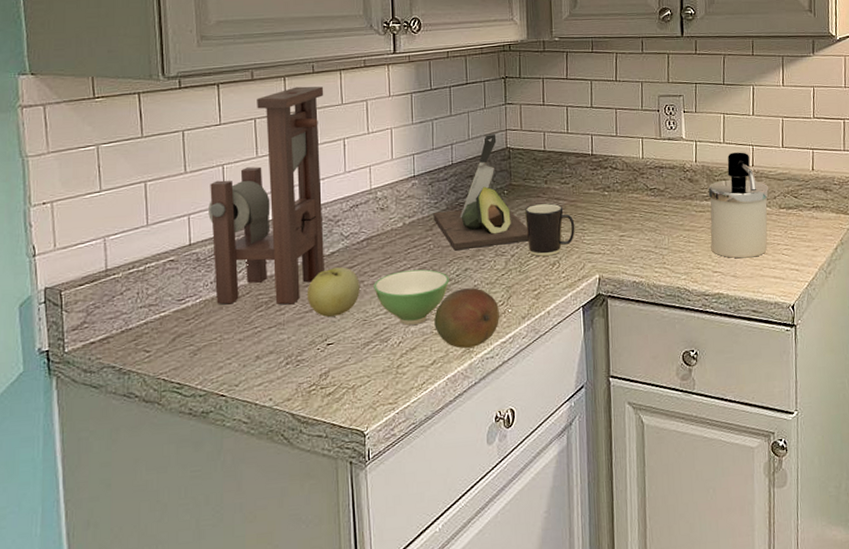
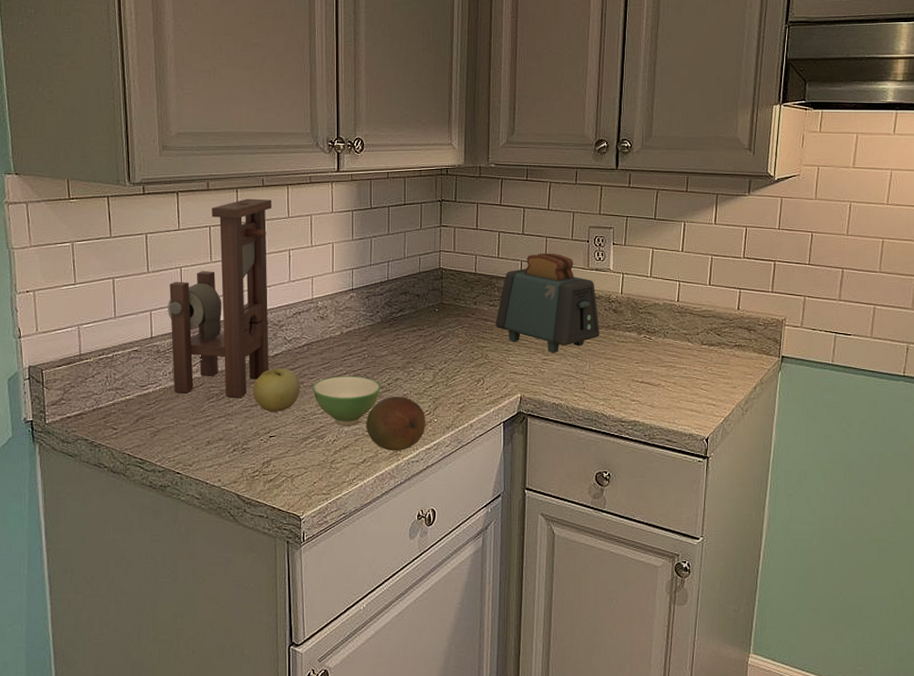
knife: present [433,134,529,251] -> none [369,255,456,361]
mug: present [525,203,575,257] -> none [454,323,501,373]
toaster: none [568,124,677,229] -> present [495,253,600,353]
soap dispenser: present [708,152,770,259] -> none [630,287,693,390]

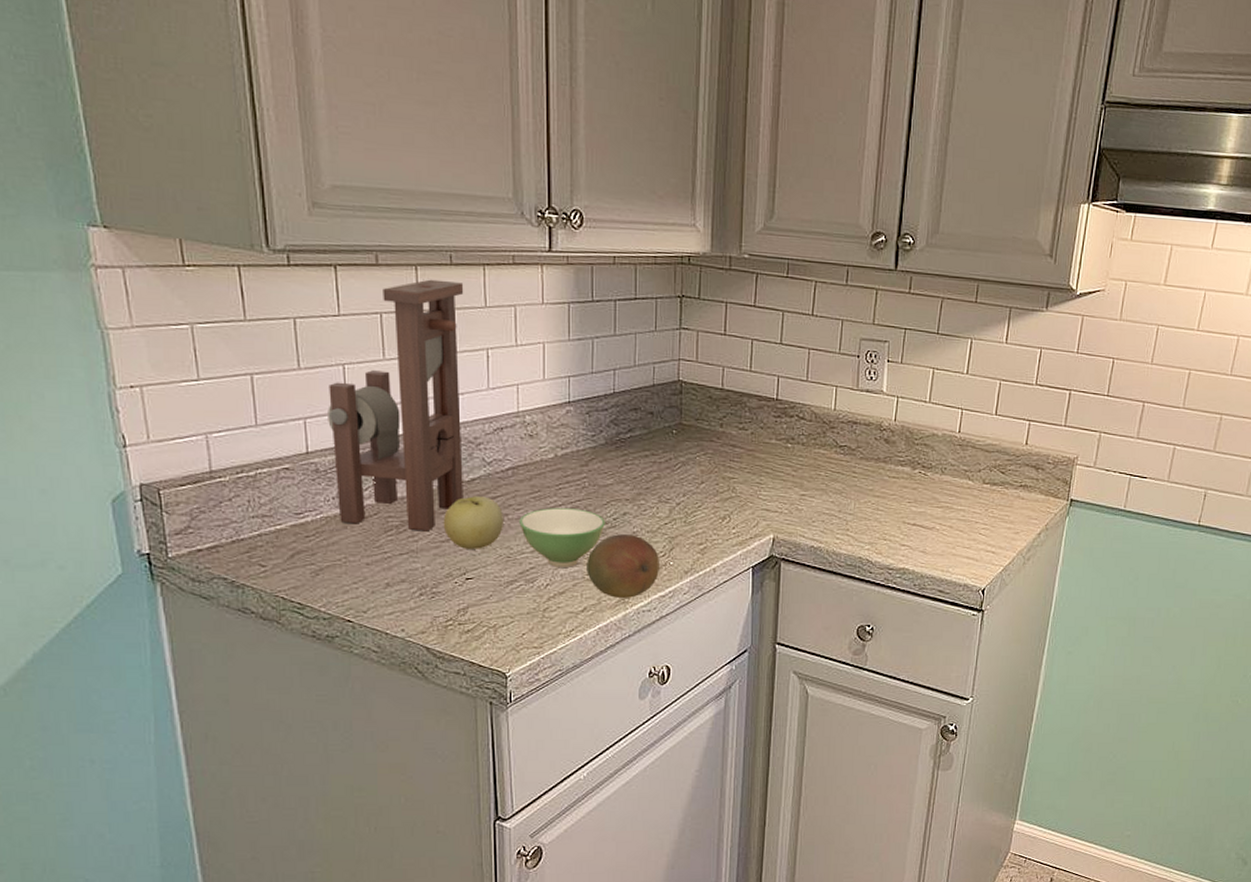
toaster: present [495,253,600,353] -> none [745,367,868,488]

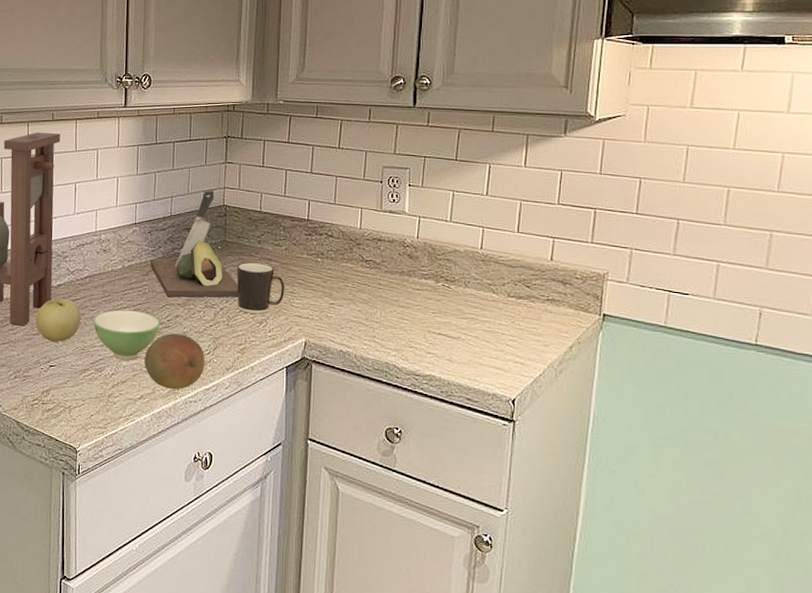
knife: none [590,363,698,492] -> present [150,191,239,298]
mug: none [695,449,751,509] -> present [236,262,285,314]

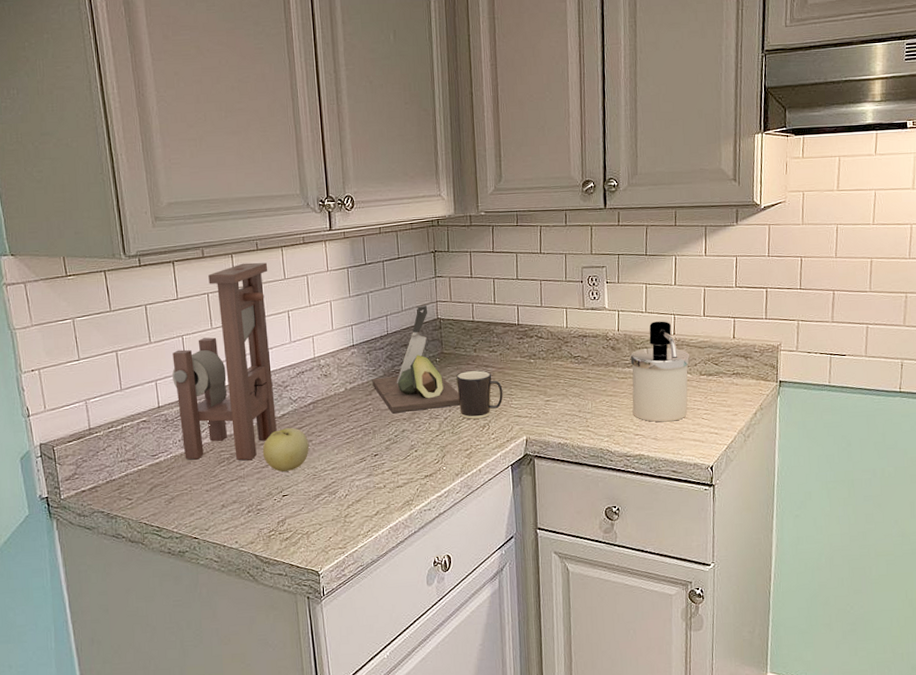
bowl: present [93,310,161,360] -> none [321,430,389,480]
fruit: present [144,333,205,389] -> none [376,447,435,501]
soap dispenser: none [426,232,498,344] -> present [630,321,691,422]

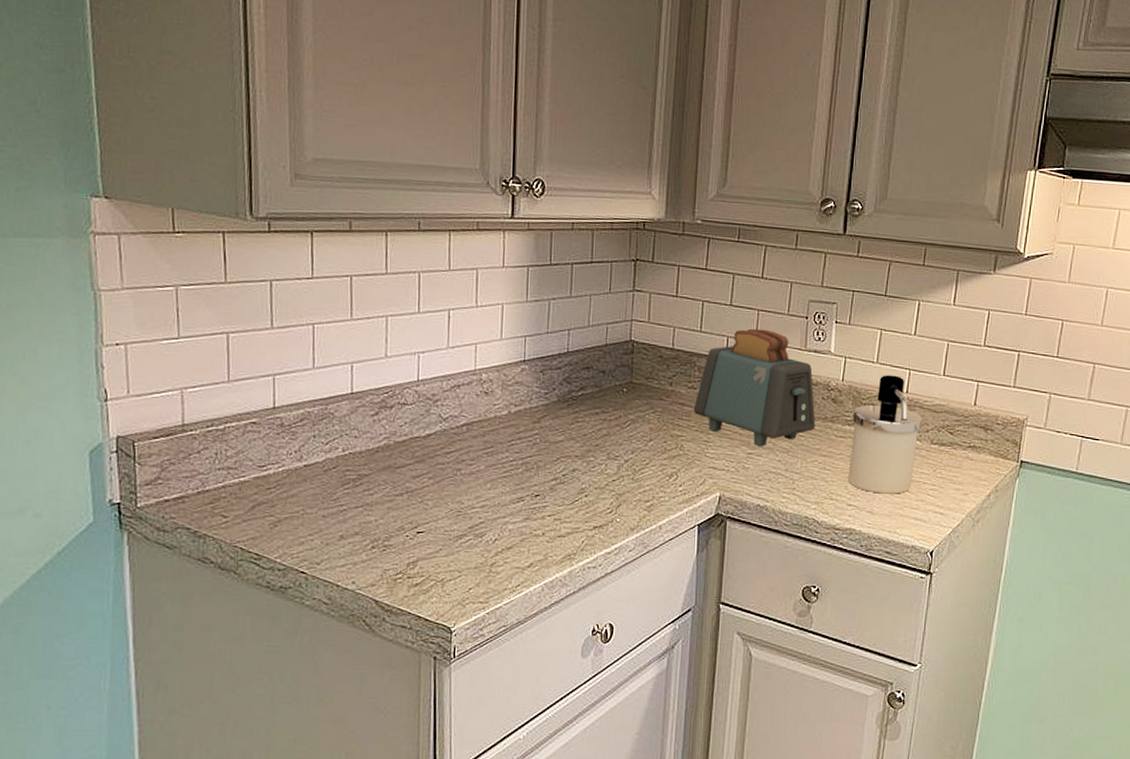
paper towel holder: present [172,262,277,461] -> none [295,244,430,485]
apple: present [262,428,309,472] -> none [398,451,456,503]
knife: present [372,306,460,414] -> none [542,323,647,448]
mug: present [456,370,503,420] -> none [644,407,699,466]
toaster: none [496,295,600,394] -> present [693,328,816,447]

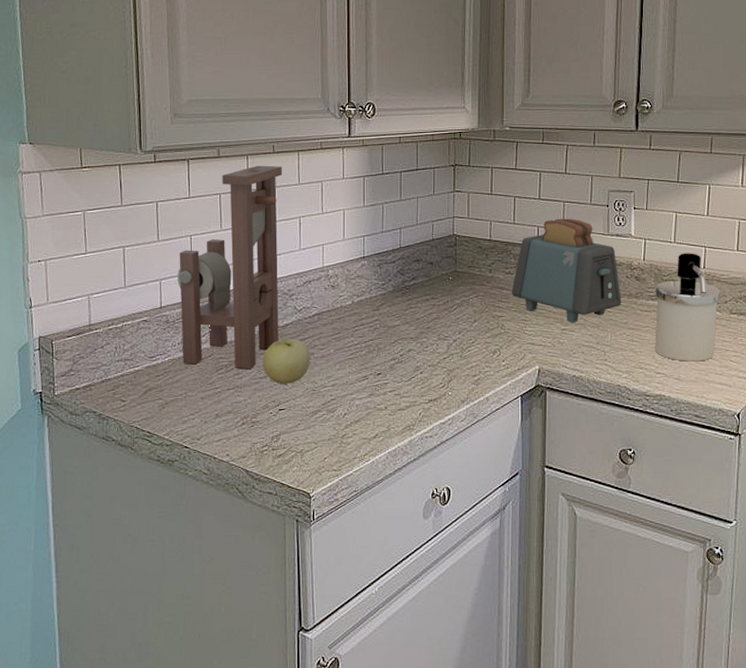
paper towel holder: none [295,244,430,485] -> present [177,165,283,370]
apple: none [398,451,456,503] -> present [262,339,310,384]

